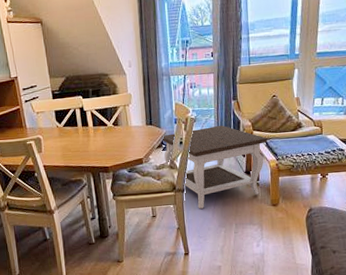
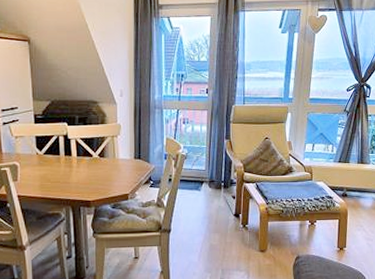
side table: present [161,125,267,209] -> none [149,164,258,252]

